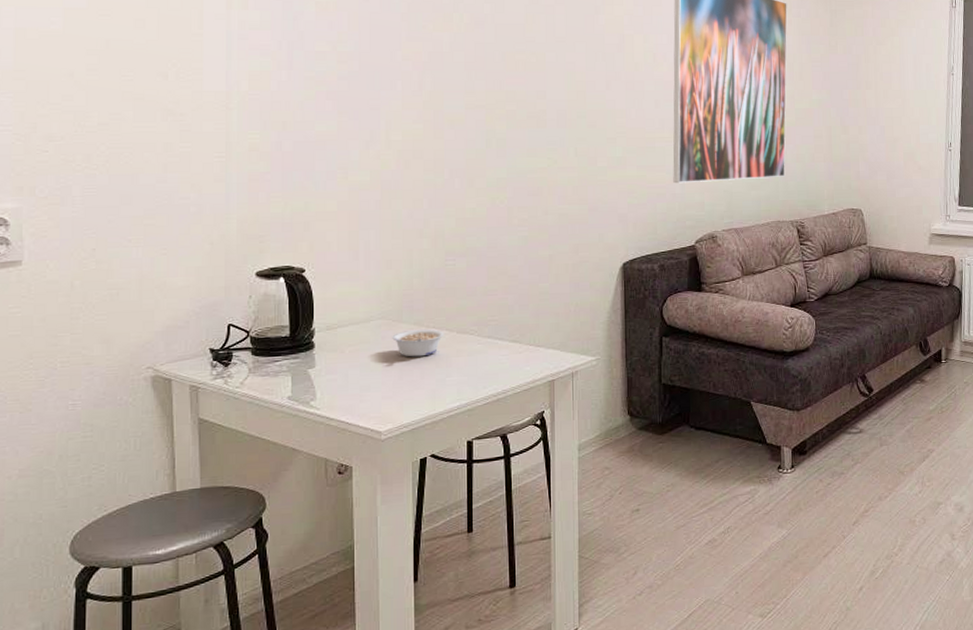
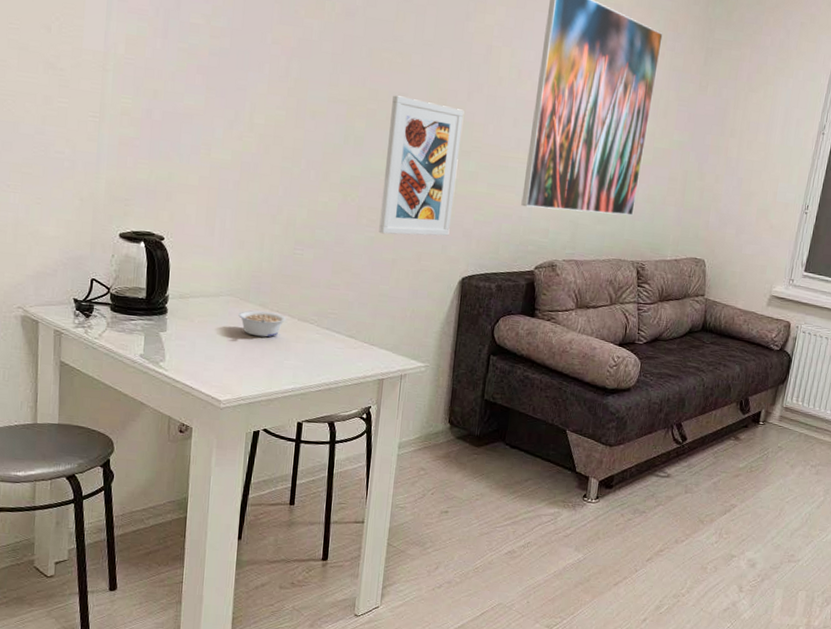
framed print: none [531,94,605,232] -> present [379,95,464,237]

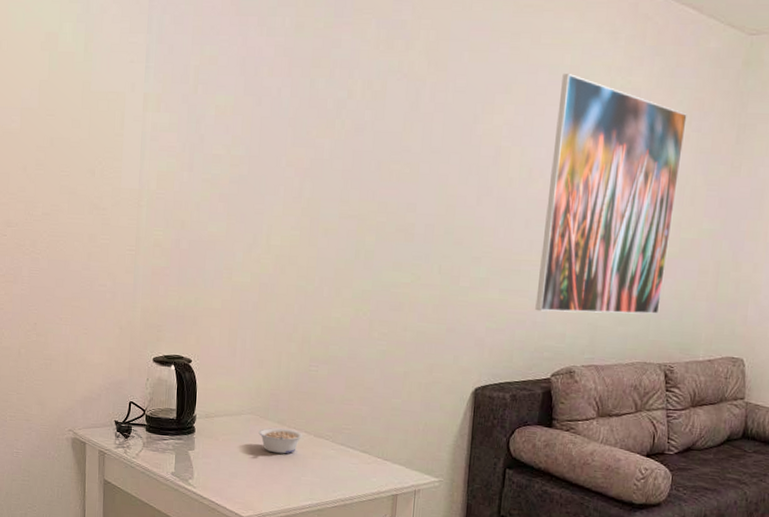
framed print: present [379,95,464,237] -> none [390,206,474,347]

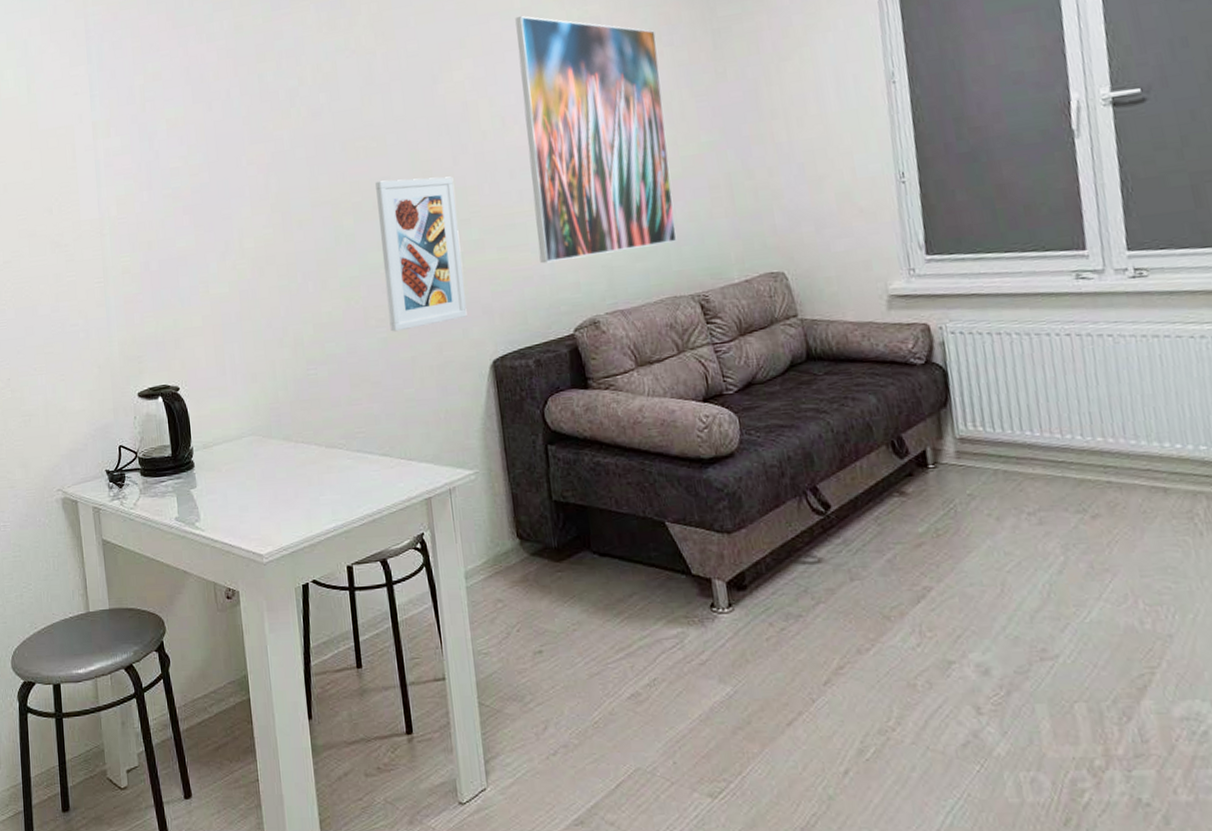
legume: present [258,427,303,454] -> none [264,444,314,475]
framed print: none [390,206,474,347] -> present [375,176,467,332]

